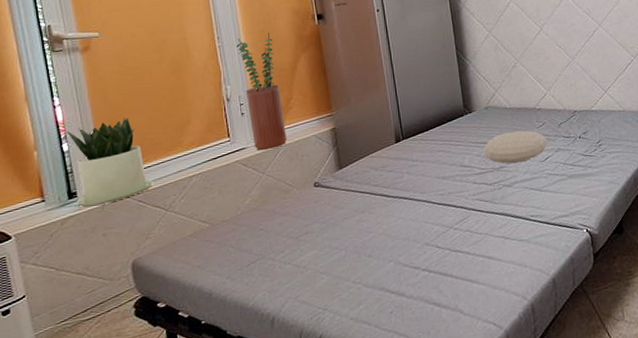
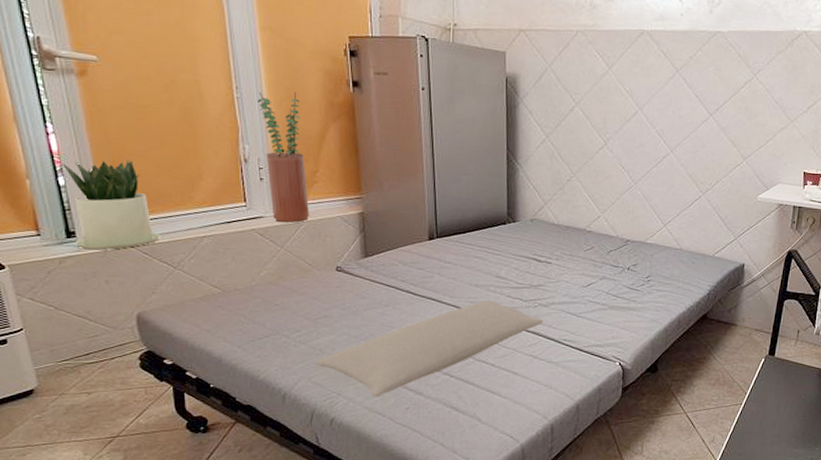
pillow: none [301,190,510,306] -> present [316,300,544,397]
cushion: present [483,130,547,164] -> none [522,250,593,284]

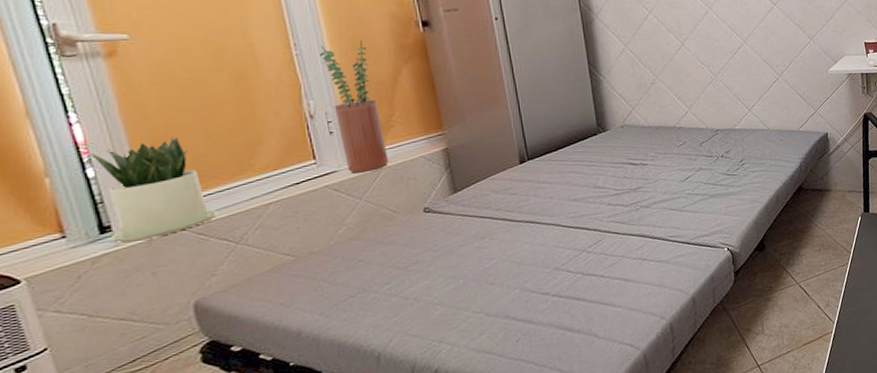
pillow: present [316,300,544,397] -> none [411,212,648,336]

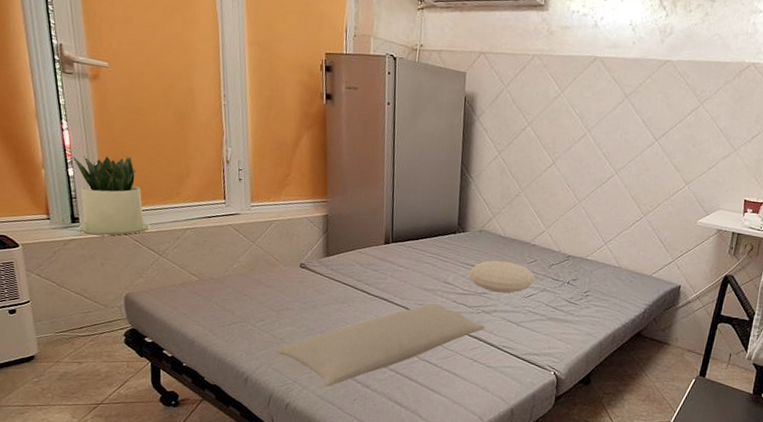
vase: present [319,40,388,174] -> none [241,100,280,221]
pillow: none [411,212,648,336] -> present [276,304,486,387]
cushion: none [619,150,688,185] -> present [469,260,535,294]

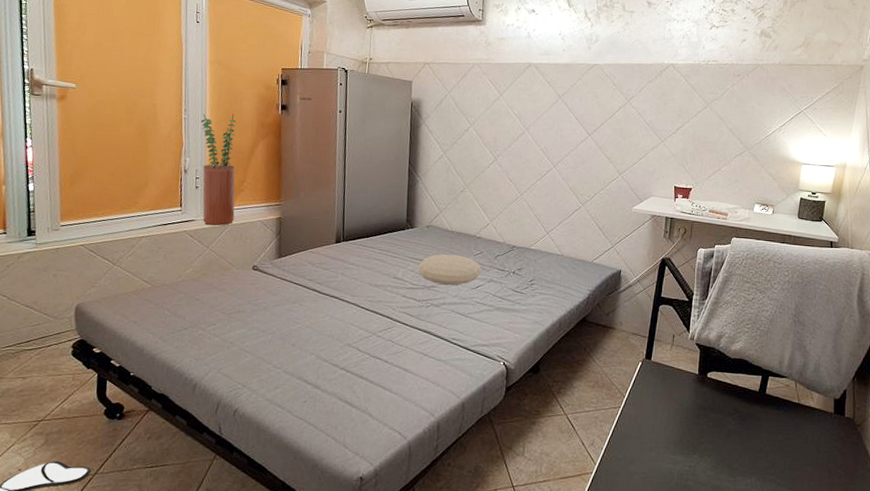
planter: present [73,156,150,236] -> none [34,169,106,247]
vase: none [241,100,280,221] -> present [201,114,236,226]
pillow: present [276,304,486,387] -> none [226,299,435,390]

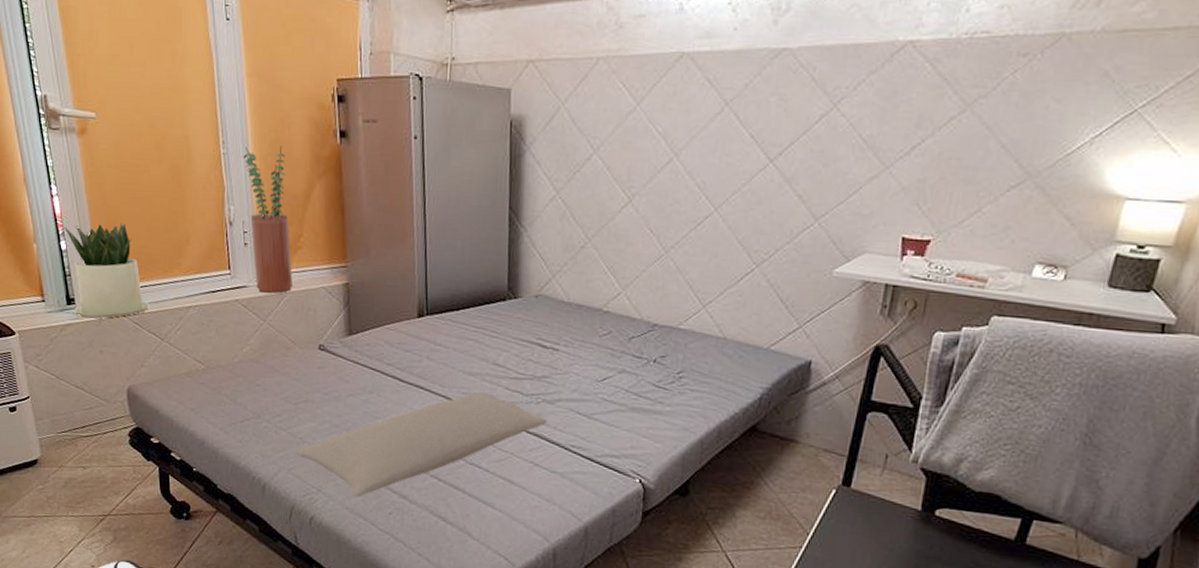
planter: none [34,169,106,247] -> present [64,223,149,318]
pillow: none [226,299,435,390] -> present [296,392,548,497]
cushion: present [417,254,481,286] -> none [524,334,609,377]

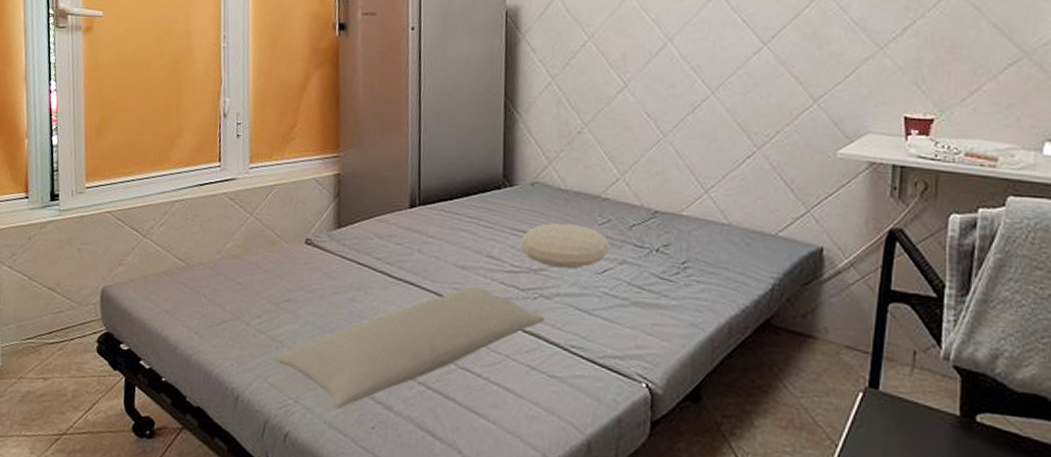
planter: present [64,223,149,318] -> none [57,117,135,214]
vase: present [243,145,293,293] -> none [242,38,284,185]
cushion: none [524,334,609,377] -> present [520,223,609,269]

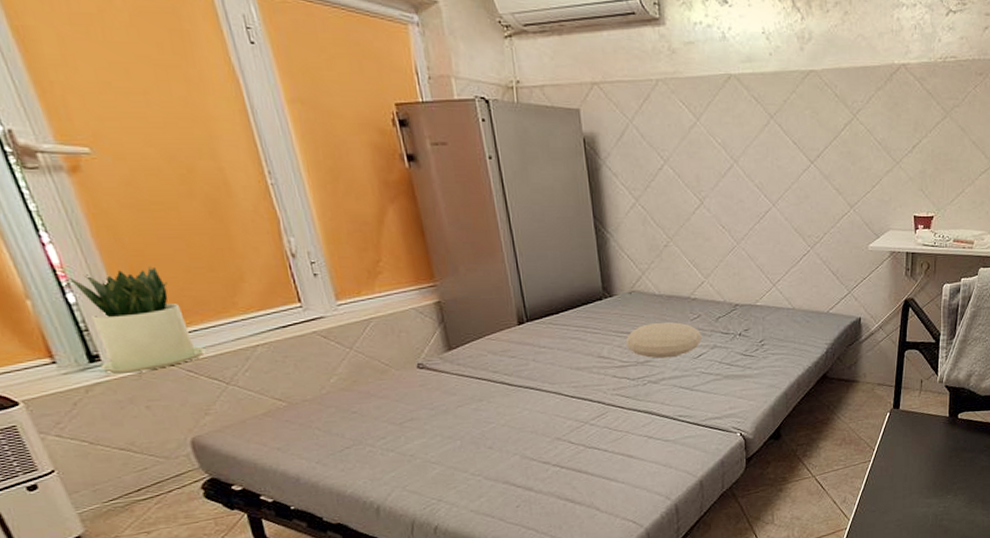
planter: none [57,117,135,214] -> present [68,266,205,373]
pillow: present [274,287,546,409] -> none [409,383,656,499]

